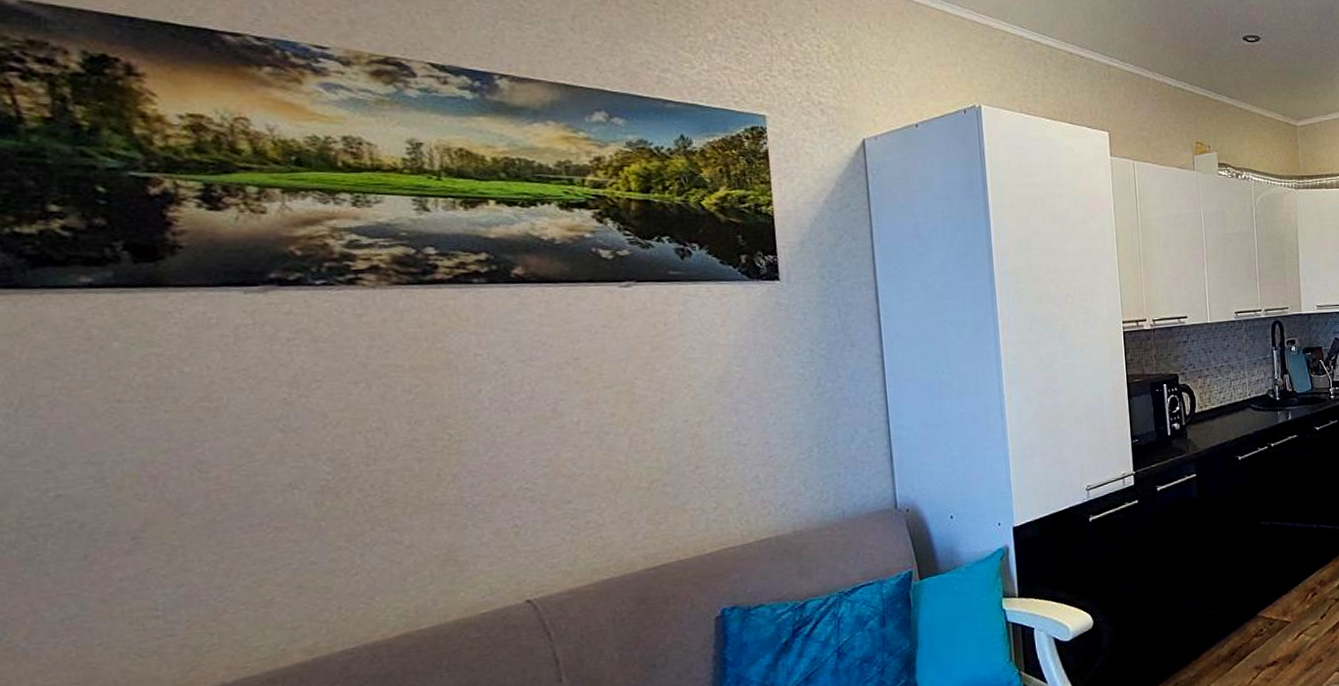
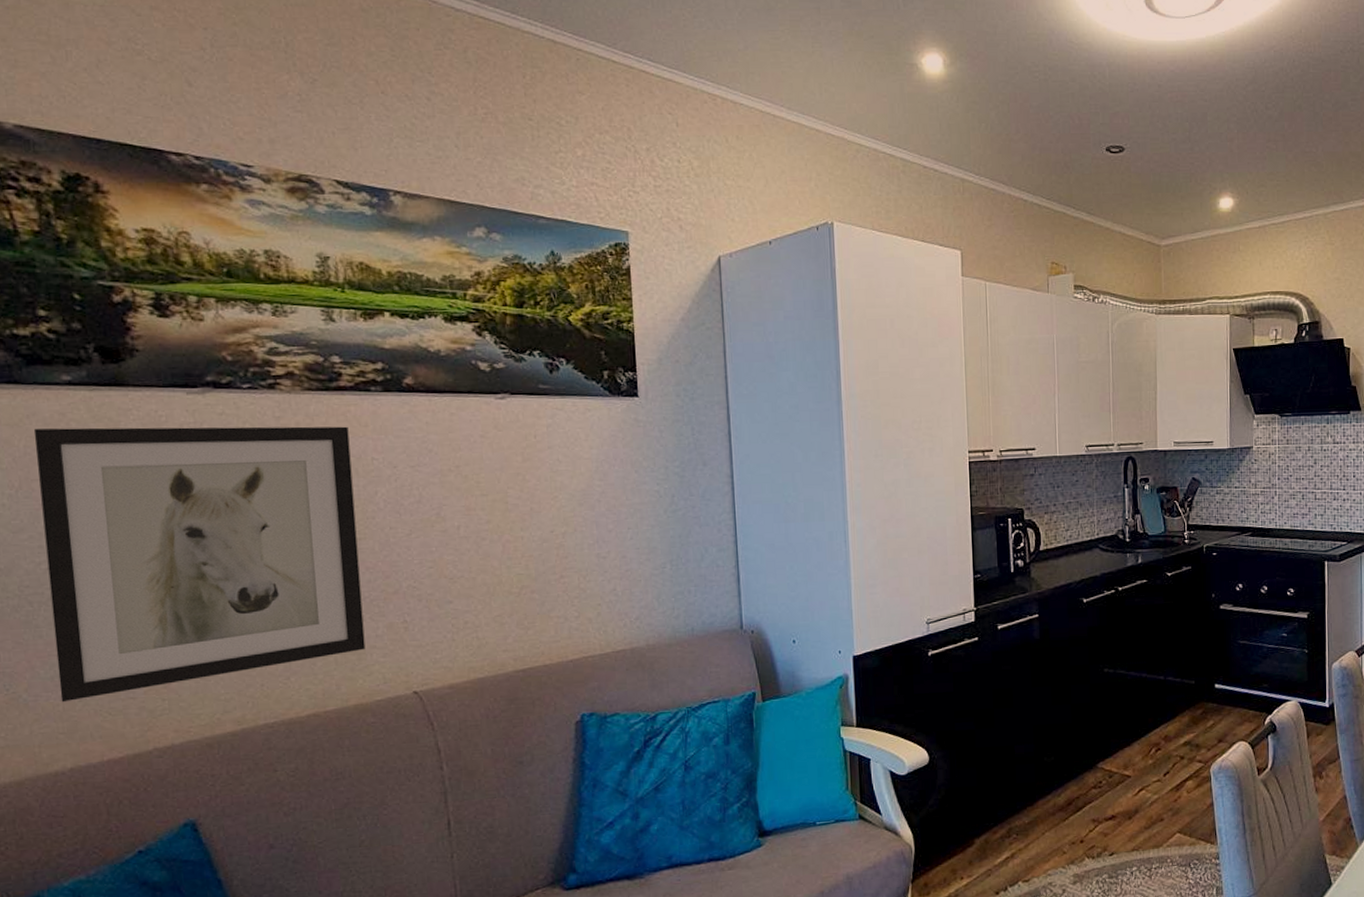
wall art: none [40,321,468,648] -> present [33,426,366,703]

